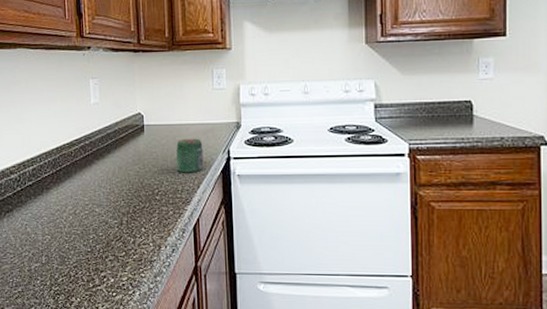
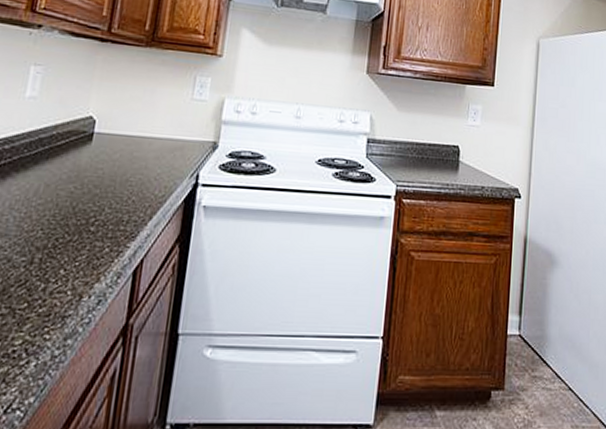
jar: present [176,138,204,173] -> none [126,155,167,200]

